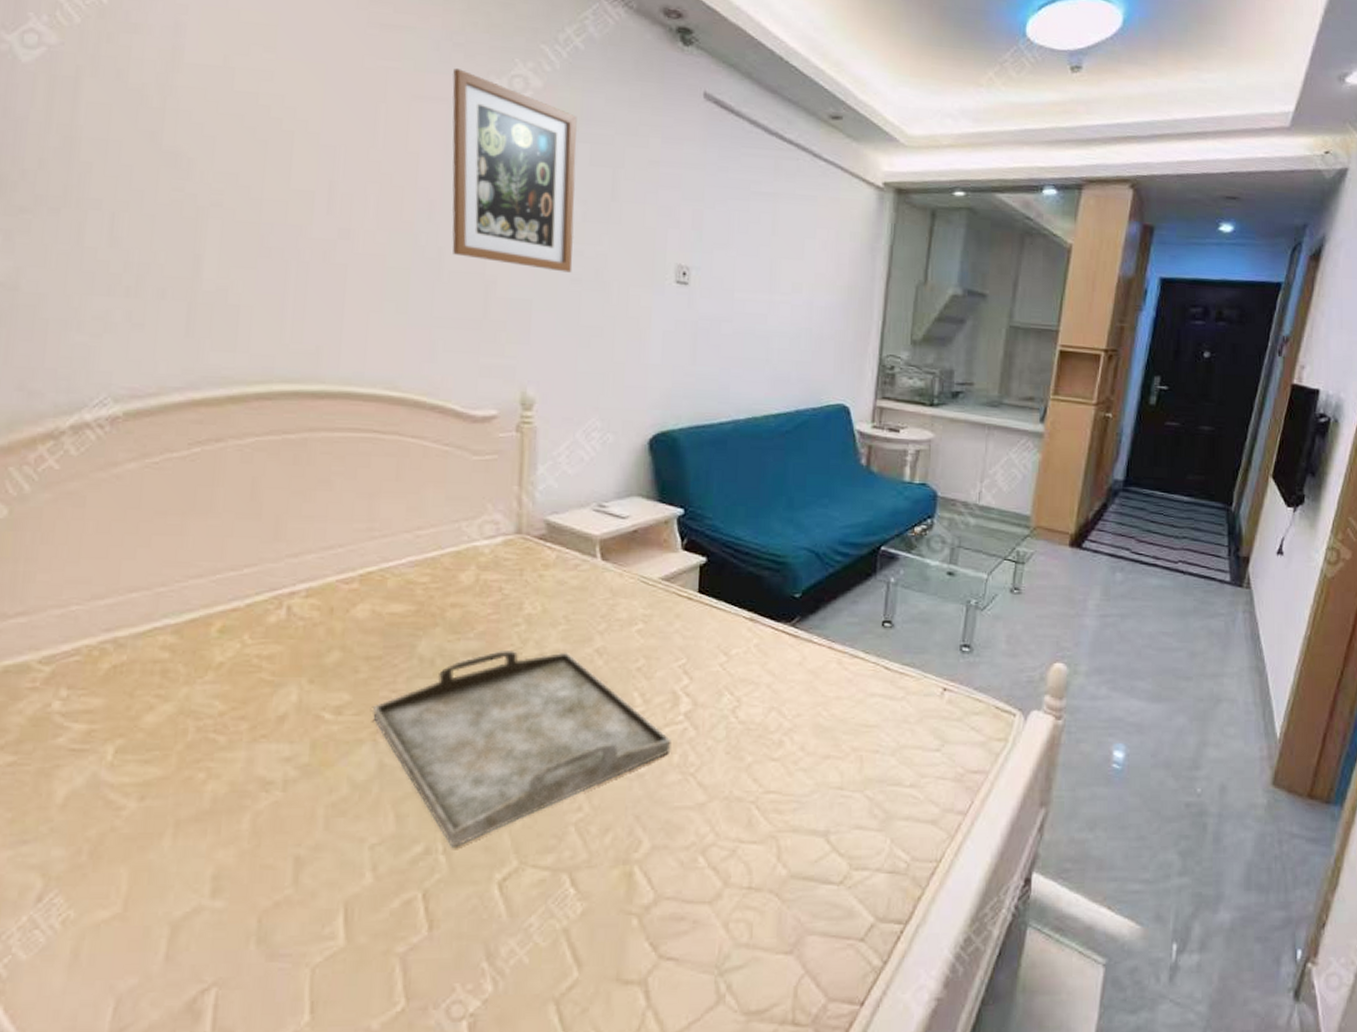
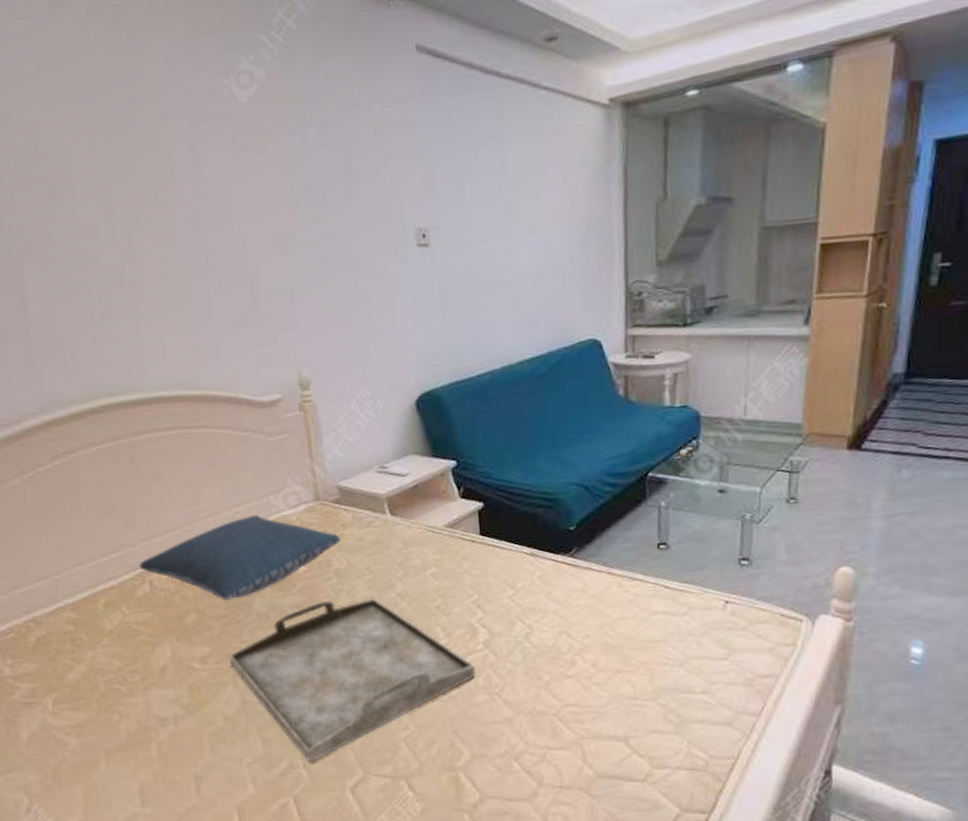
pillow: none [277,541,540,640] -> present [138,514,341,601]
wall art: present [452,68,577,273] -> none [187,77,323,258]

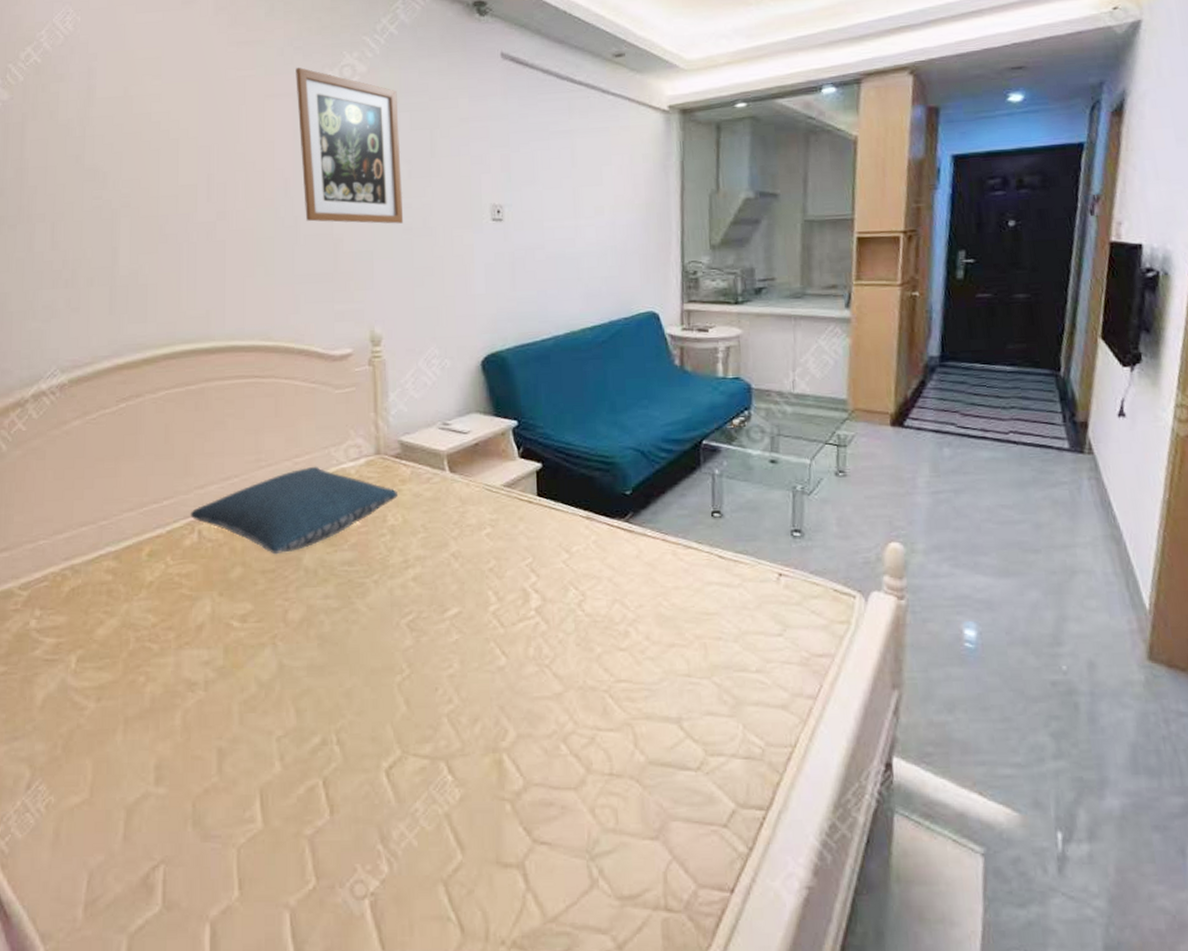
wall art: none [187,77,323,258] -> present [296,67,404,224]
serving tray: present [229,598,476,764] -> none [271,557,526,740]

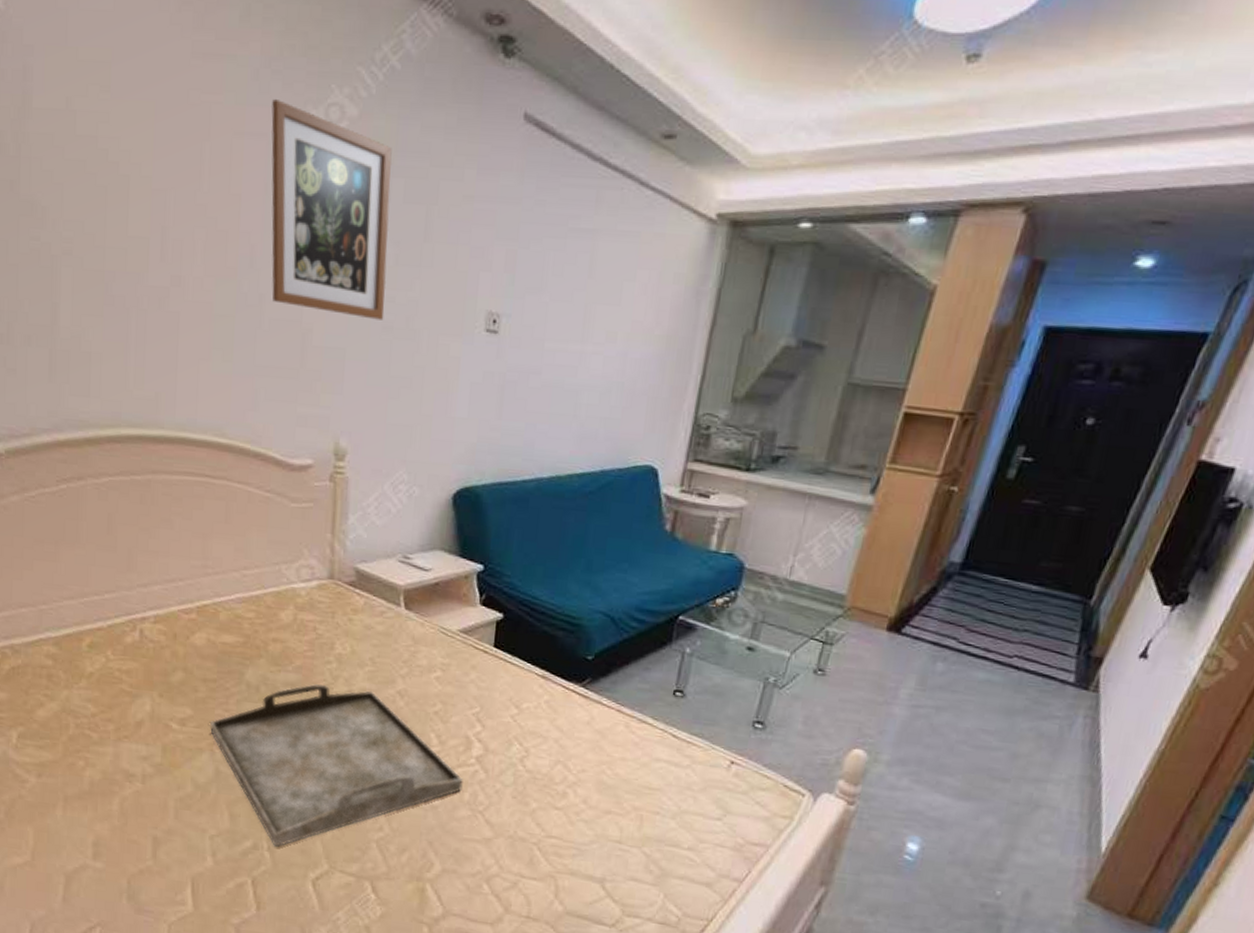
pillow: present [190,466,399,555] -> none [132,581,349,666]
serving tray: none [271,557,526,740] -> present [210,684,463,848]

